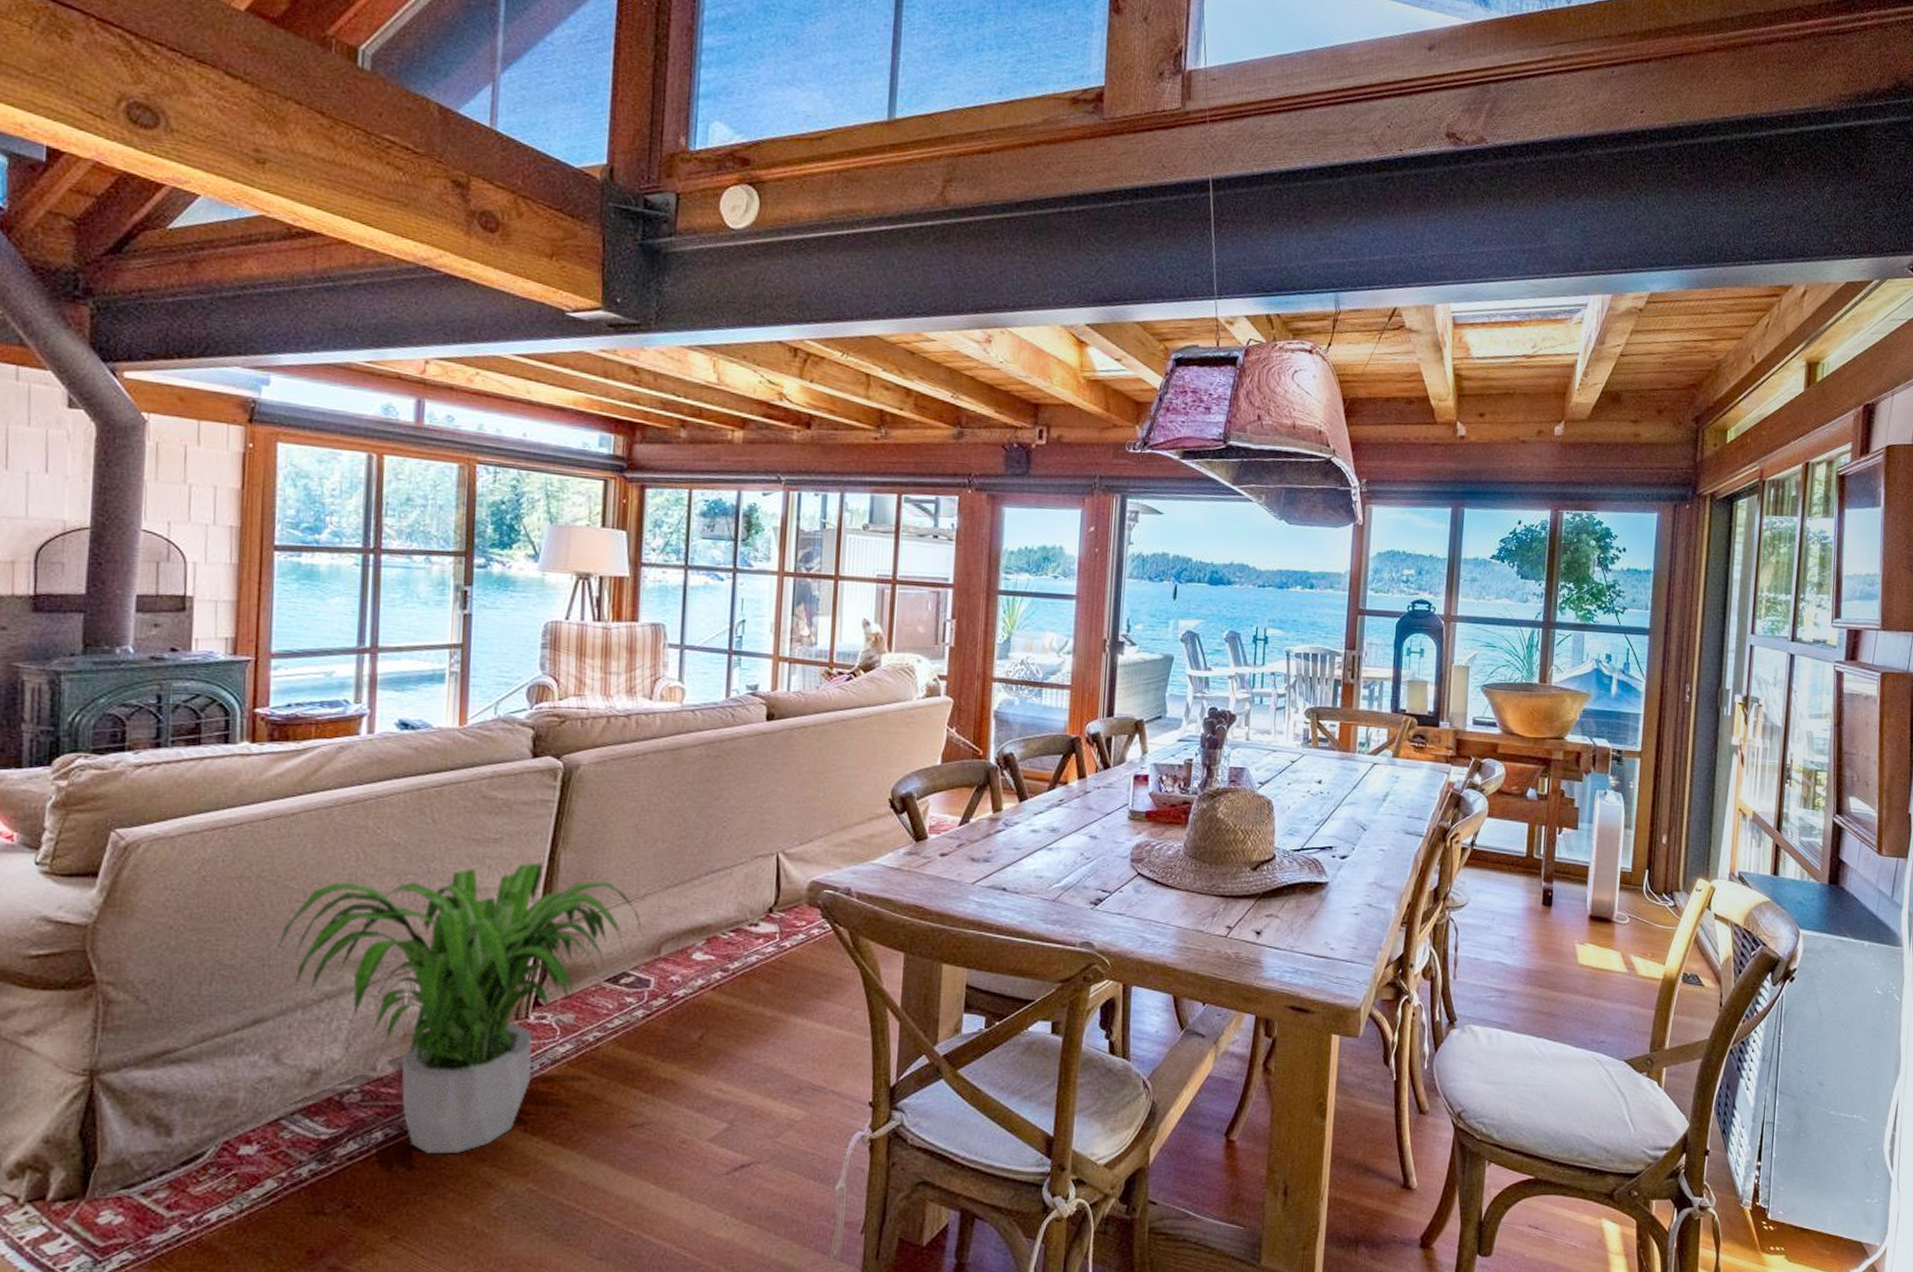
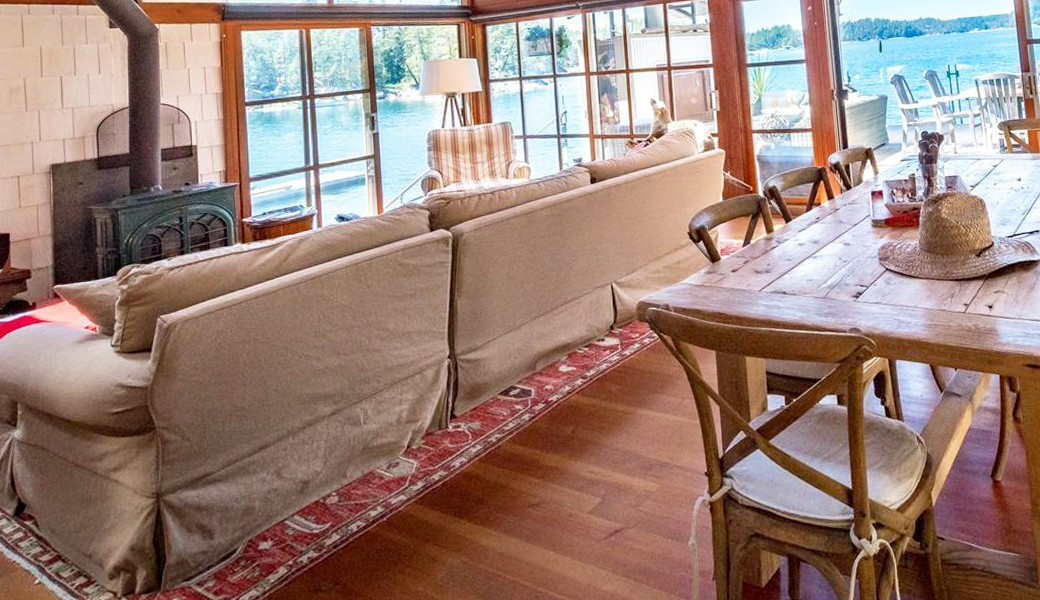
potted plant: present [276,862,642,1153] -> none [271,309,521,539]

